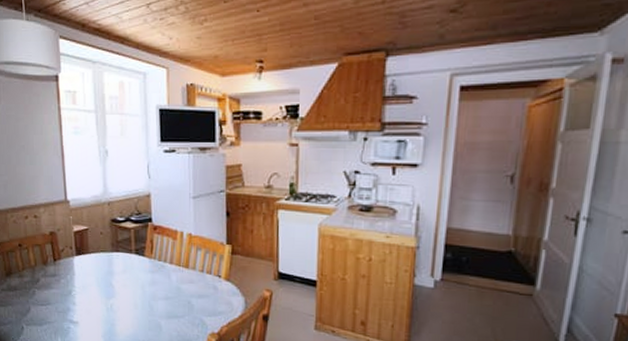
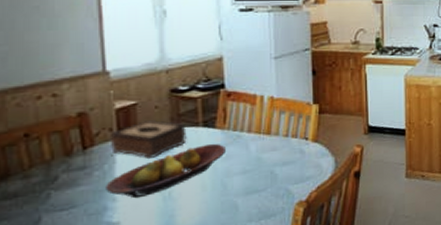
fruit bowl: none [69,269,152,306] -> present [106,143,225,199]
tissue box: none [70,243,123,276] -> present [109,119,187,160]

